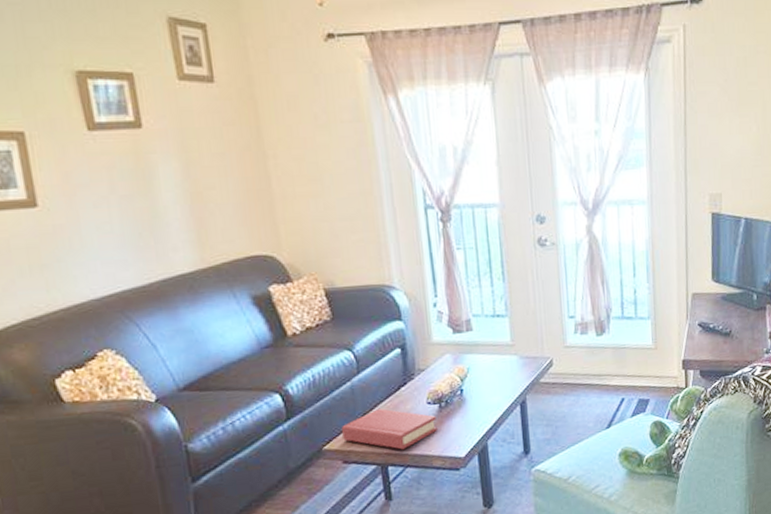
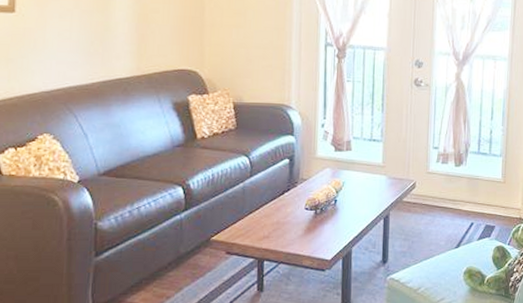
hardback book: present [342,408,437,450] -> none [229,209,311,247]

